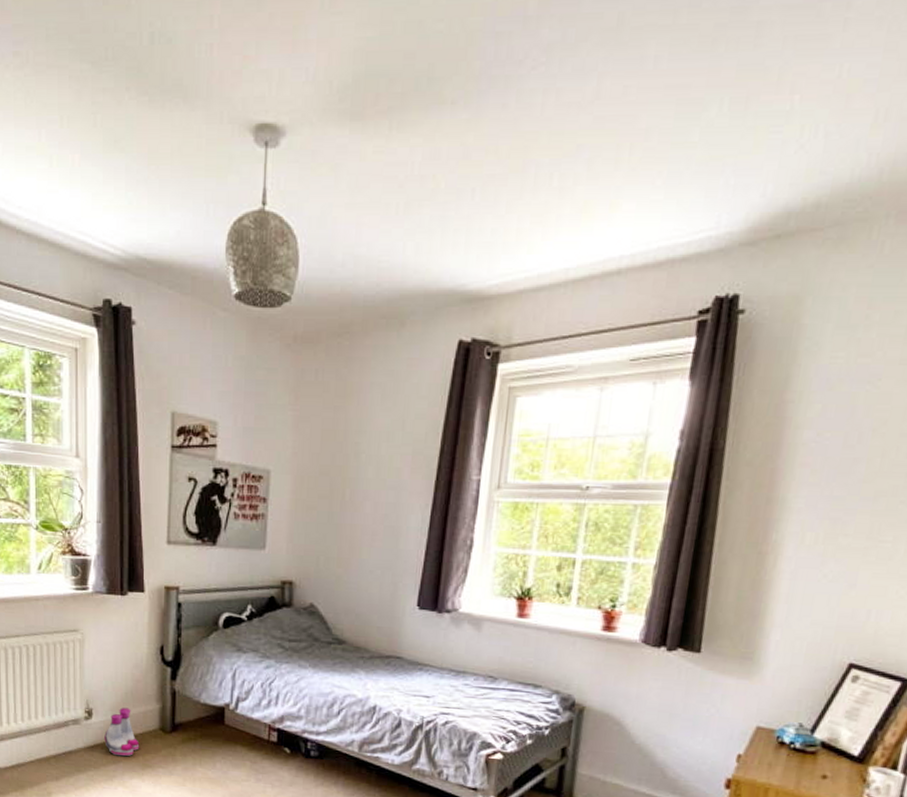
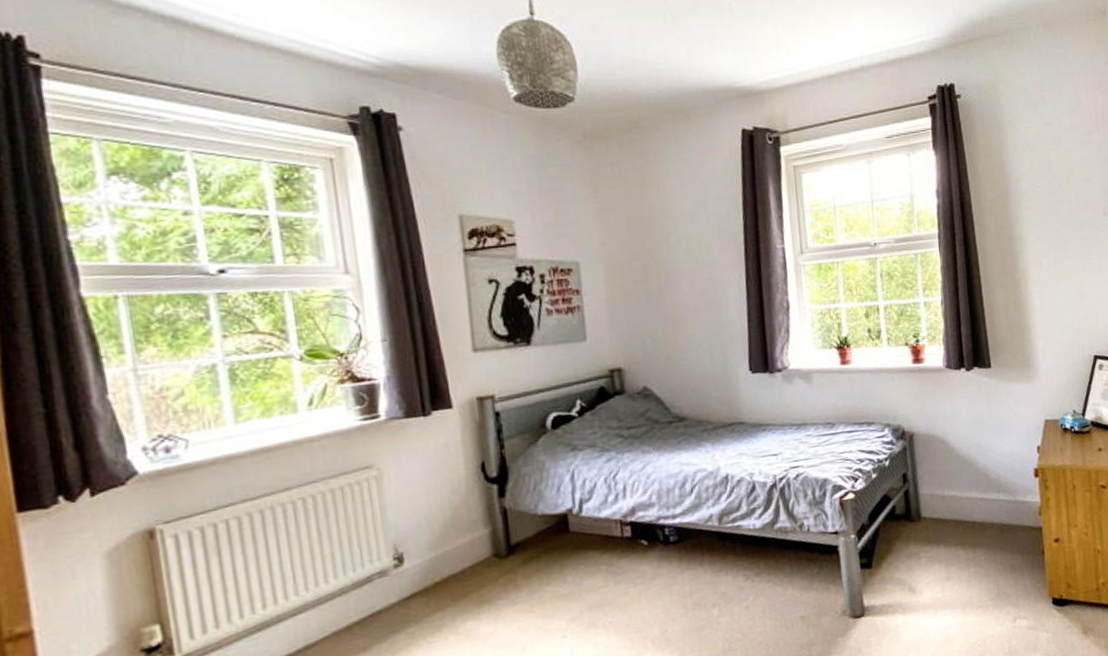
boots: present [103,707,140,757] -> none [422,541,471,600]

